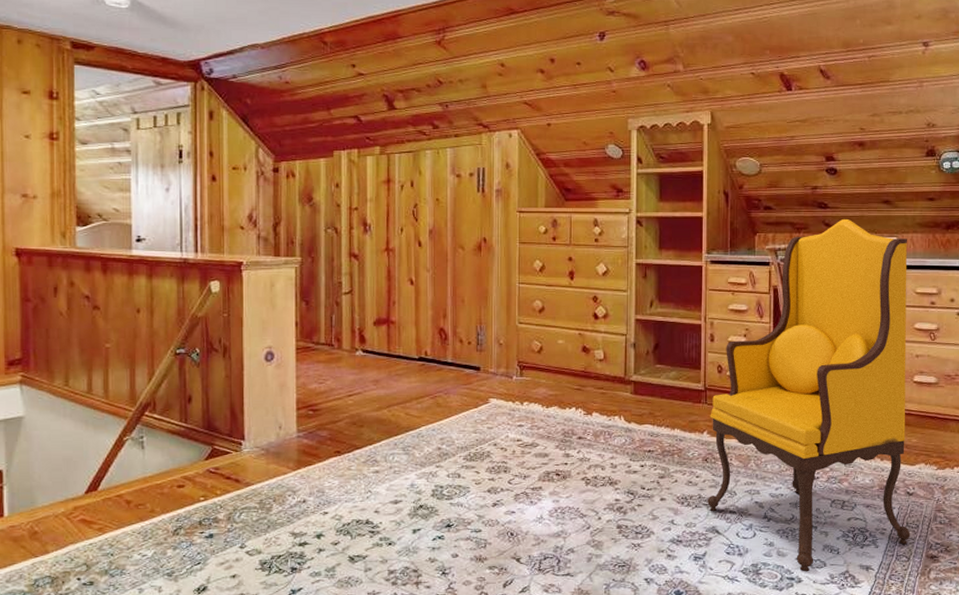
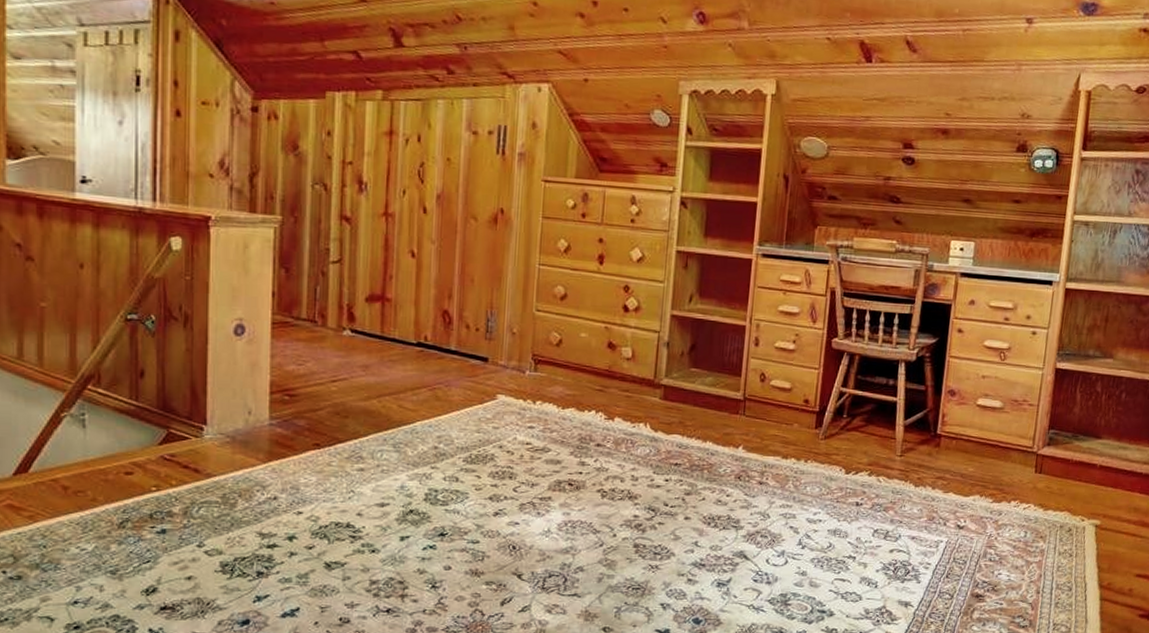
armchair: present [707,218,911,572] -> none [737,216,987,605]

